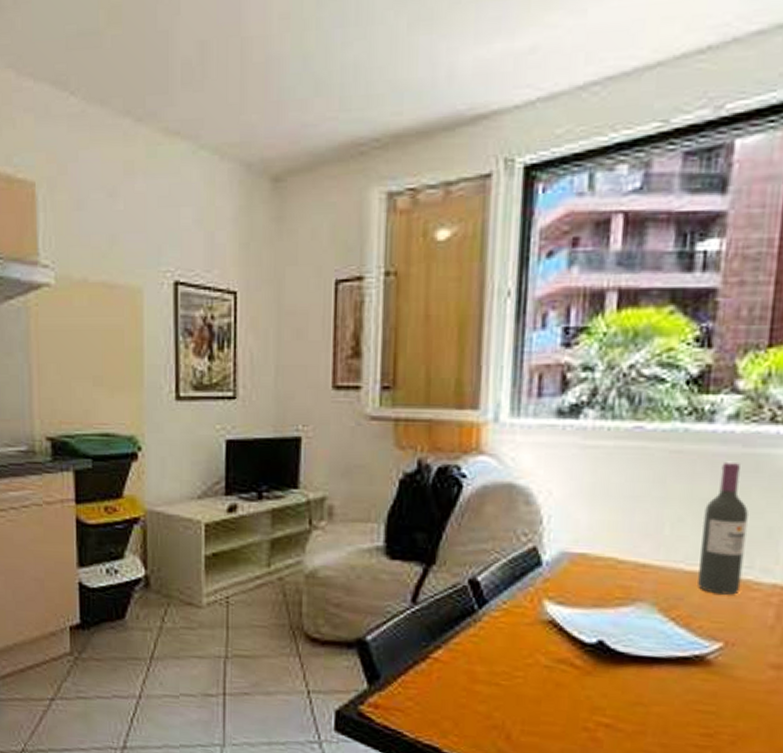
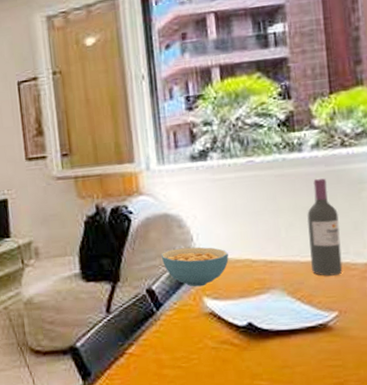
cereal bowl: none [495,531,587,586] -> present [160,246,229,287]

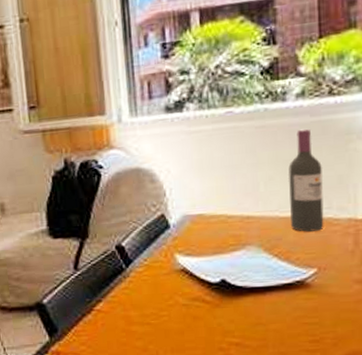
cereal bowl: present [160,246,229,287] -> none [131,202,203,244]

